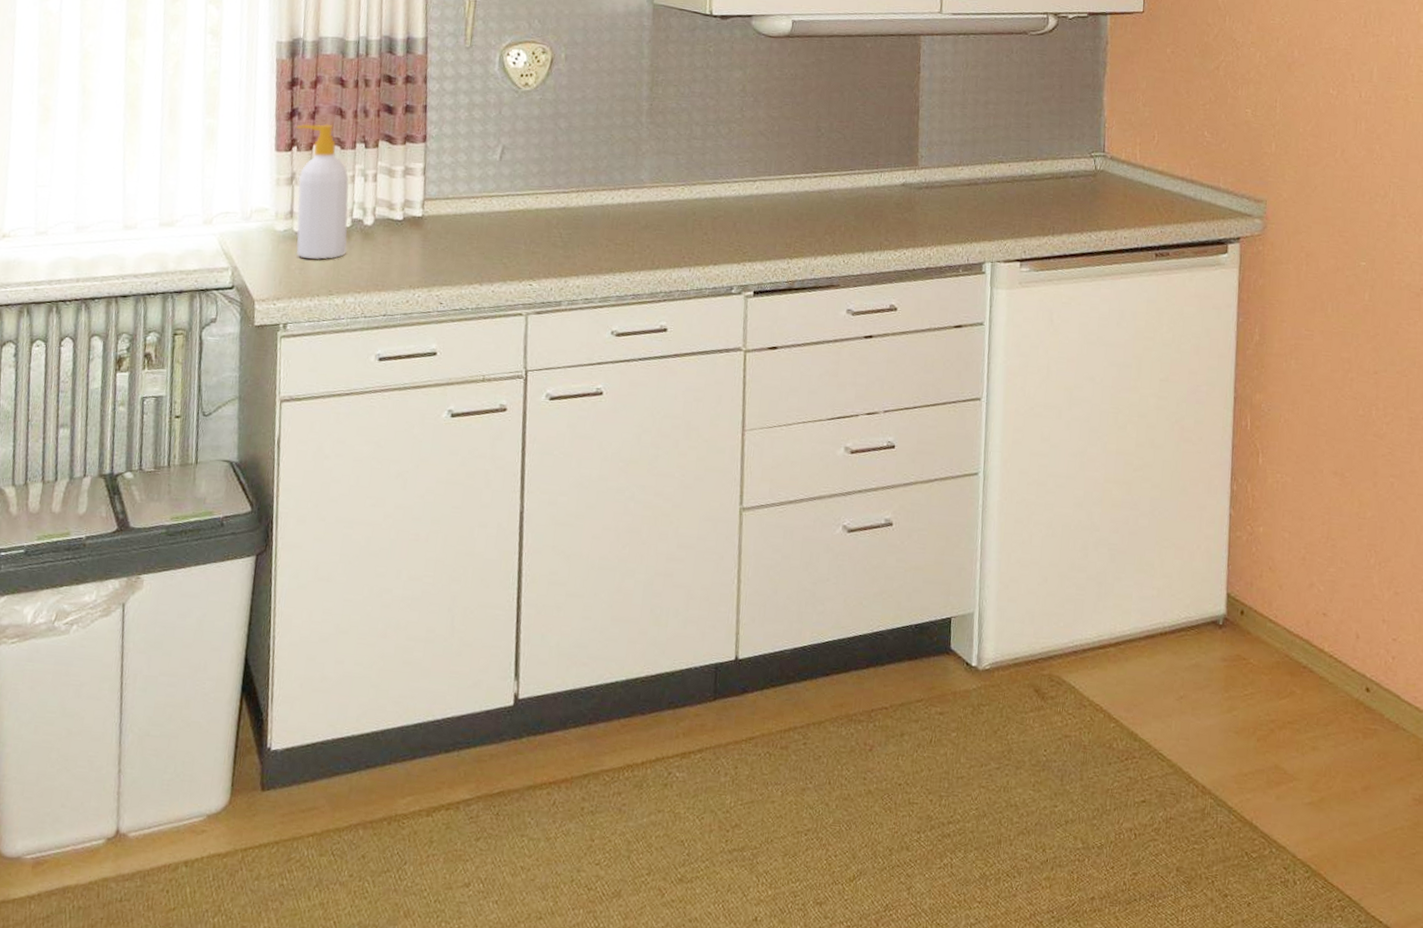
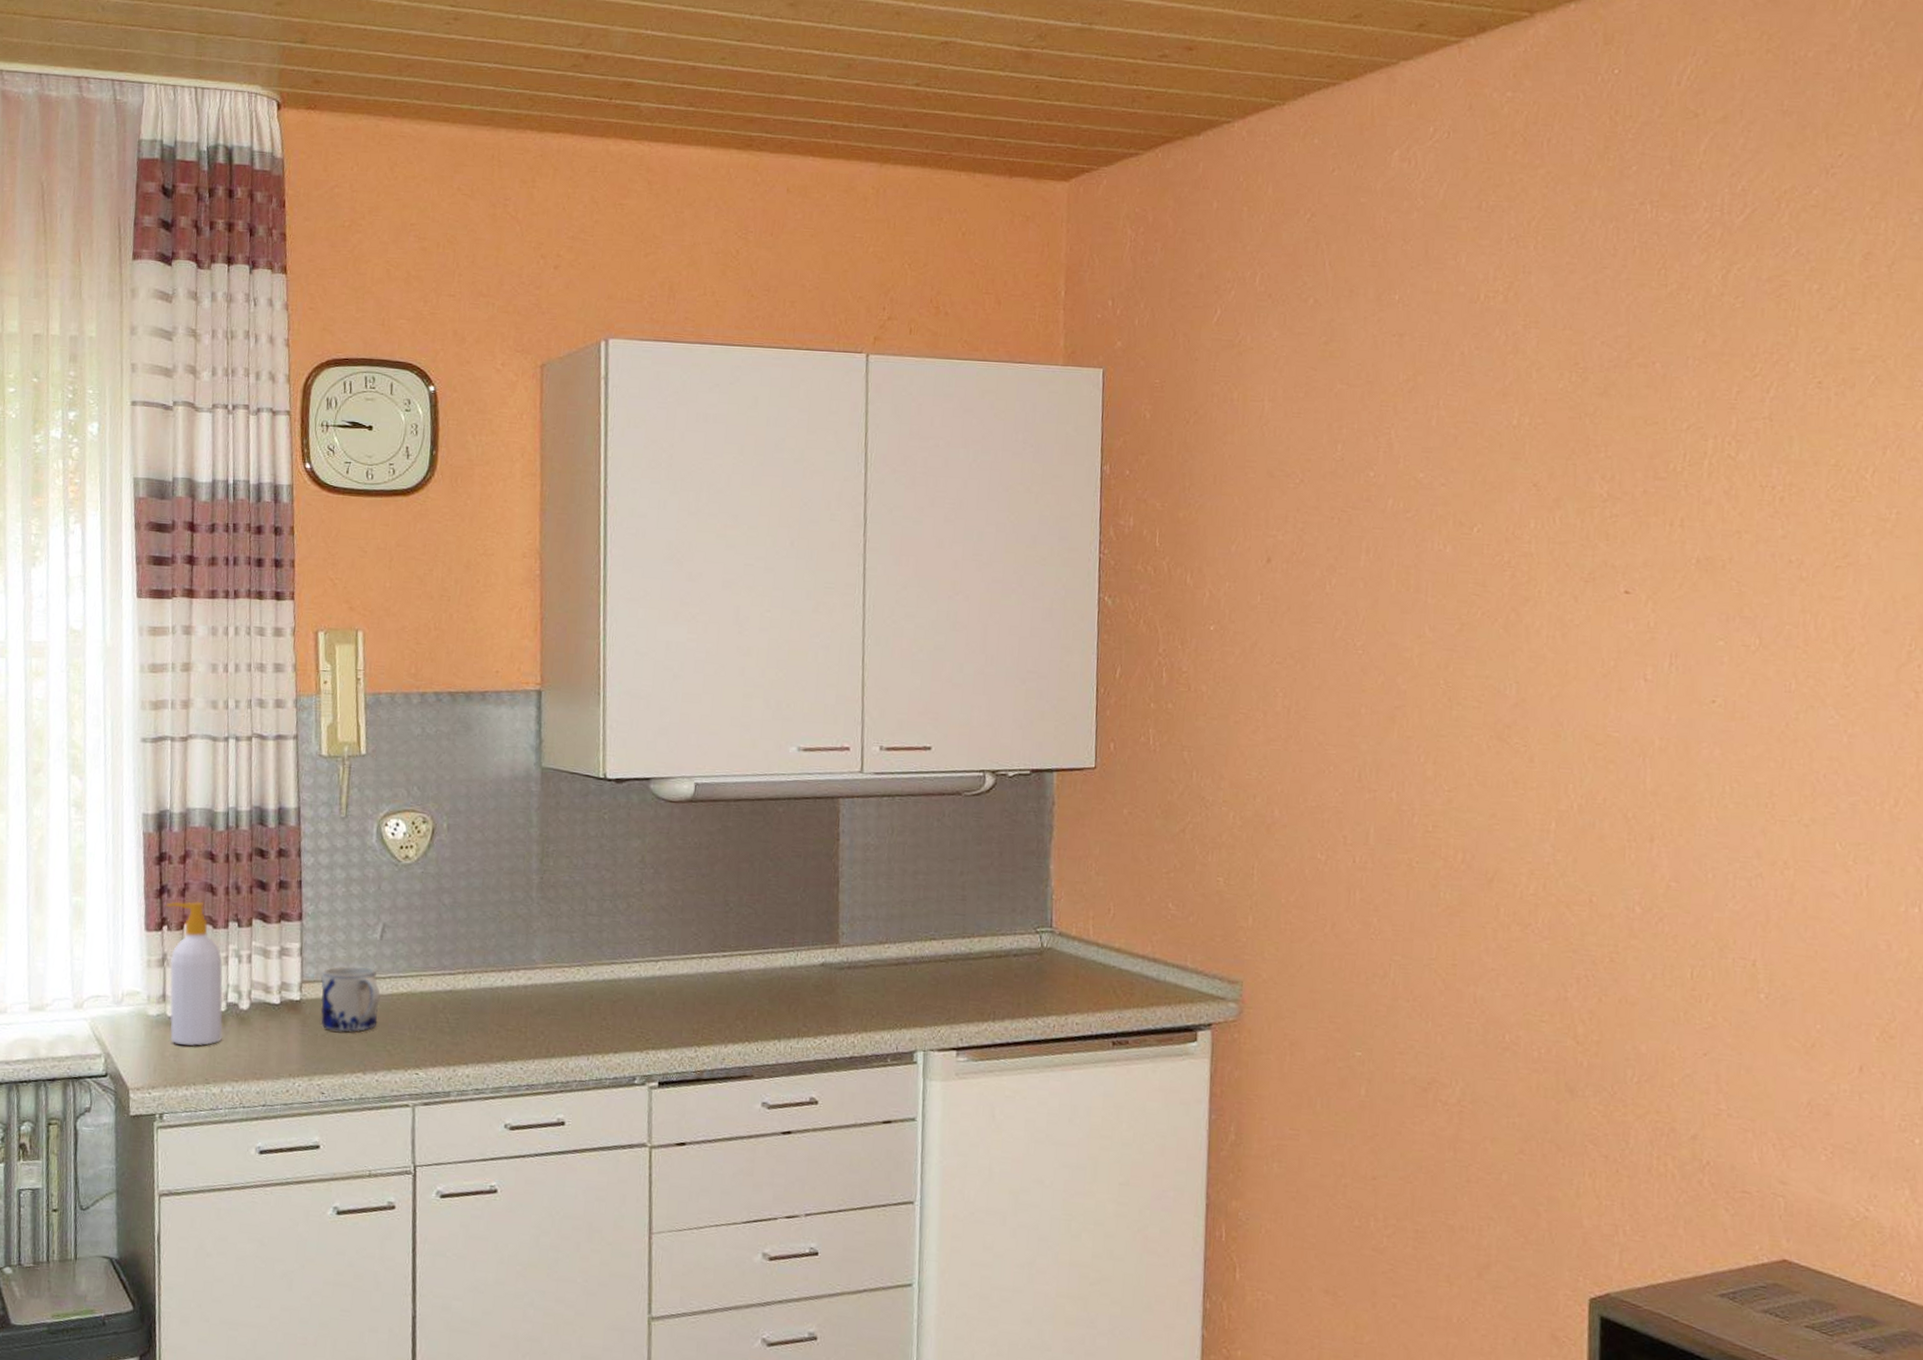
mug: none [441,184,498,246] -> present [320,965,381,1032]

